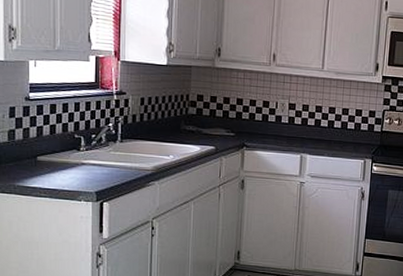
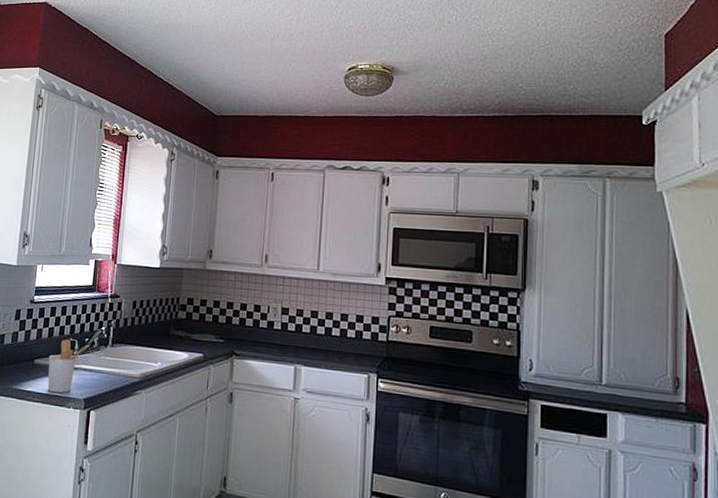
utensil holder: none [53,136,98,188] -> present [47,339,90,394]

